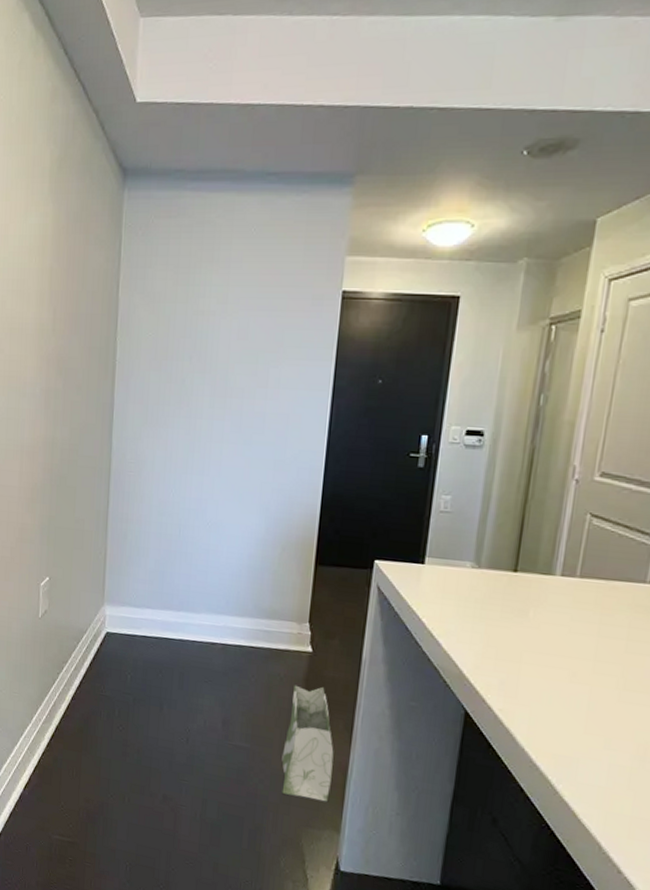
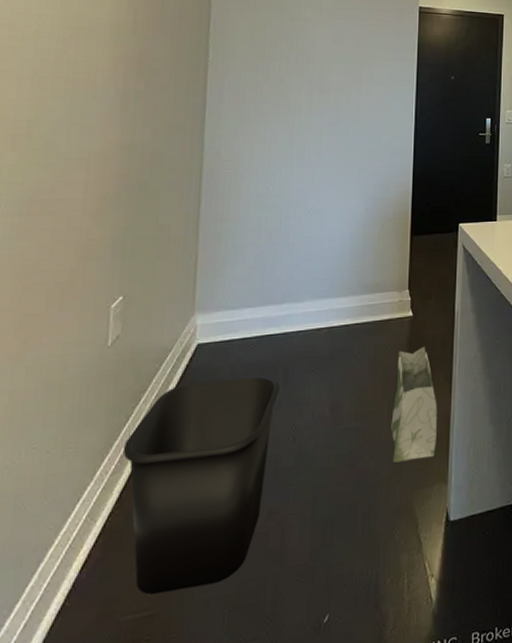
waste bin: none [51,663,176,839] -> present [122,375,280,595]

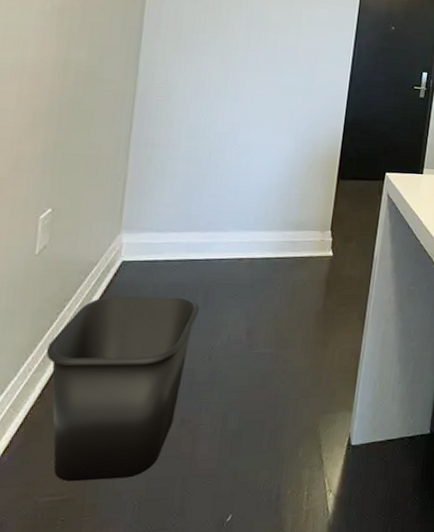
grocery bag: present [391,346,437,463] -> none [302,285,349,388]

